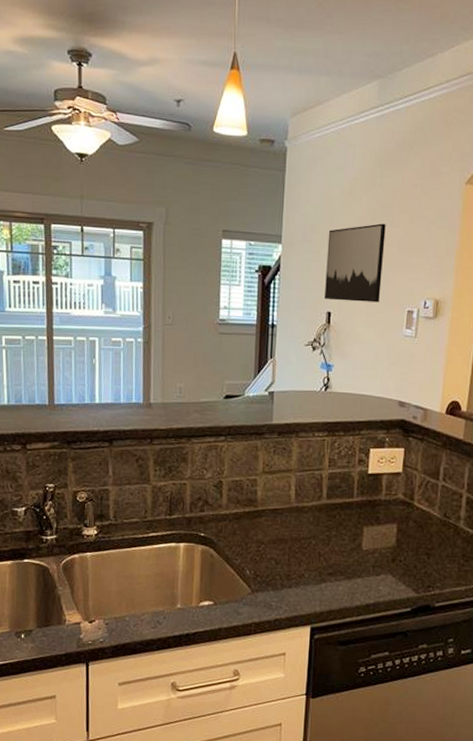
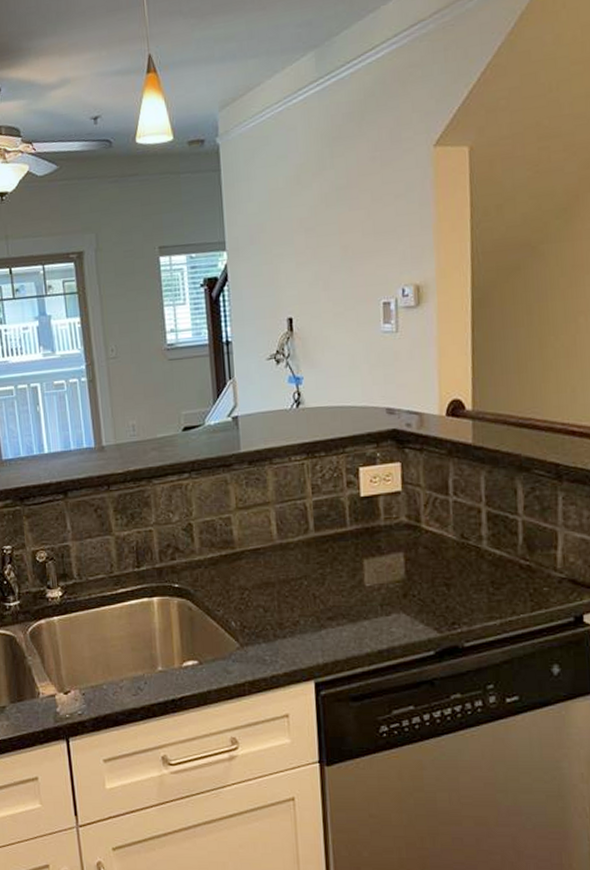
wall art: present [325,223,386,303] -> none [278,208,349,305]

